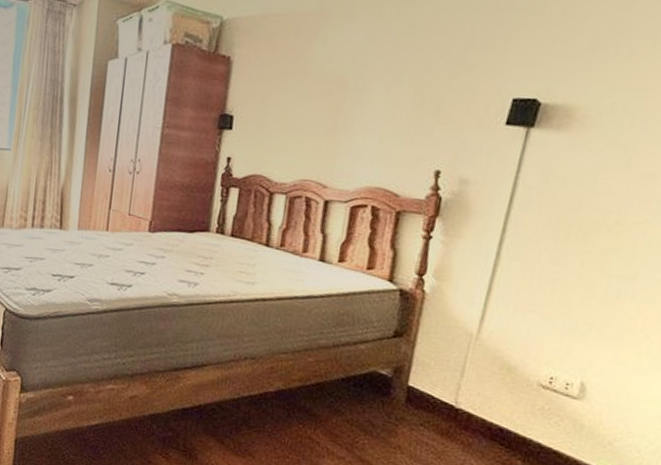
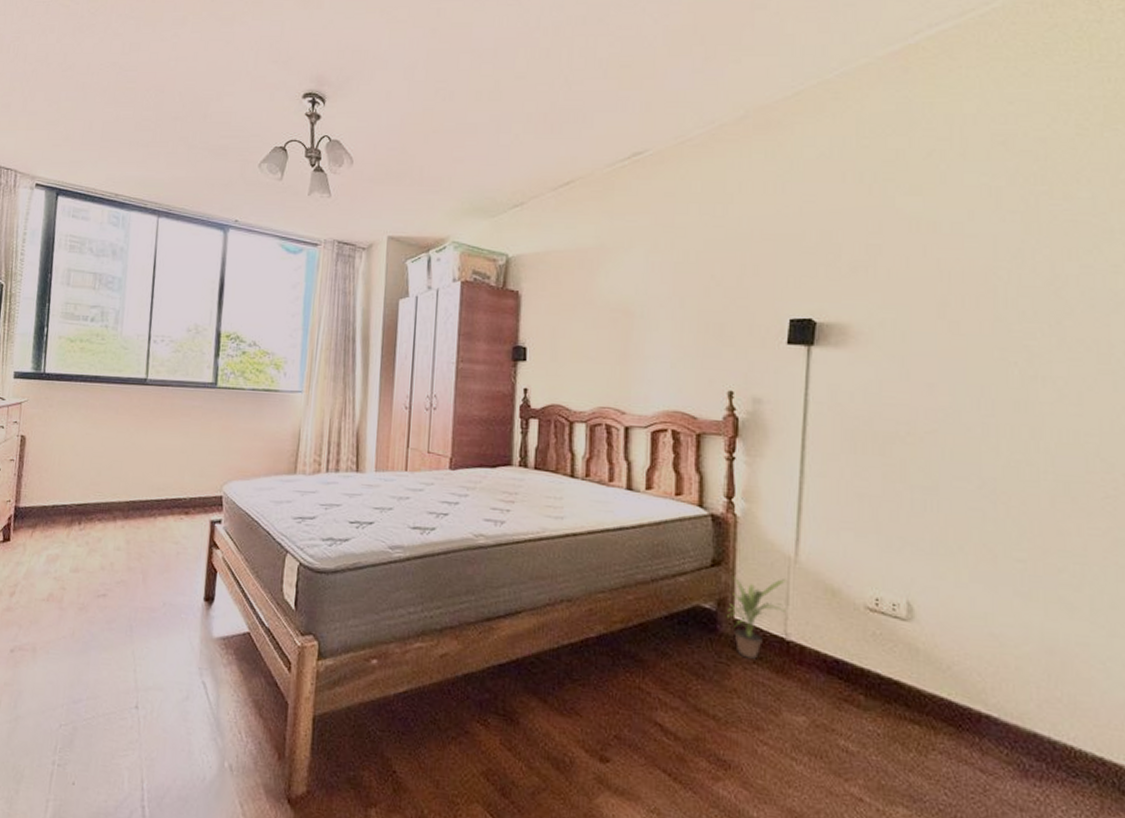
potted plant: none [402,347,464,422] -> present [727,576,786,660]

